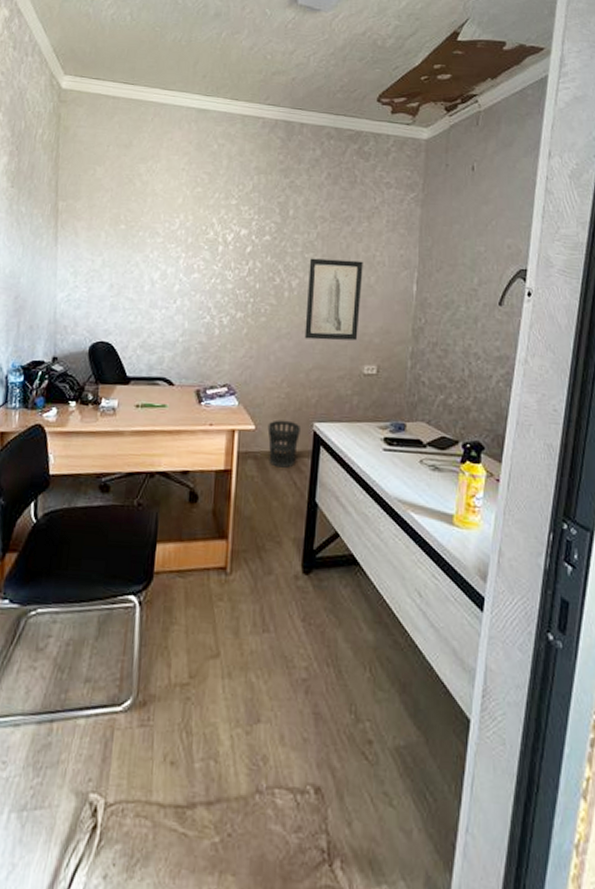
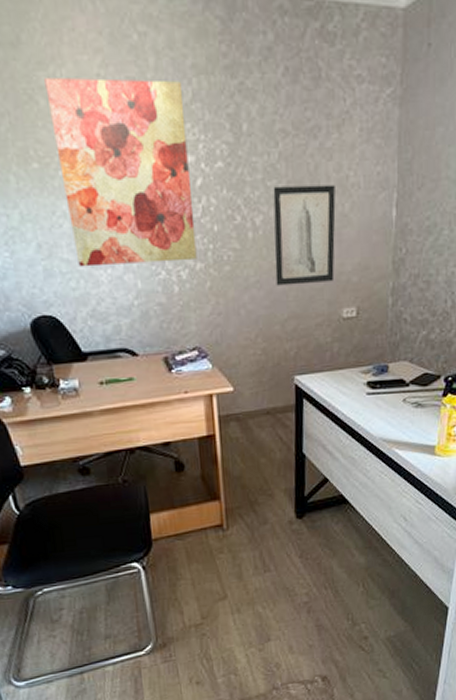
wall art: none [139,168,246,310] -> present [44,77,197,267]
wastebasket: present [267,420,300,468] -> none [246,377,281,426]

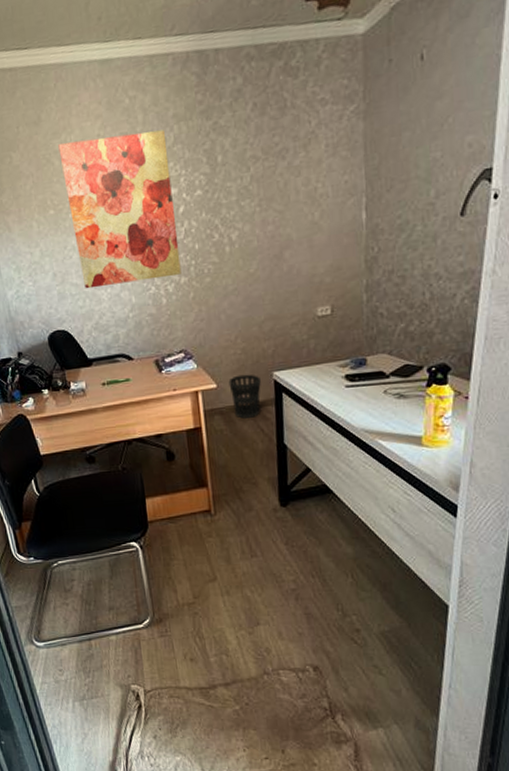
wastebasket: none [246,377,281,426] -> present [228,374,261,419]
wall art: present [273,184,336,286] -> none [246,197,308,292]

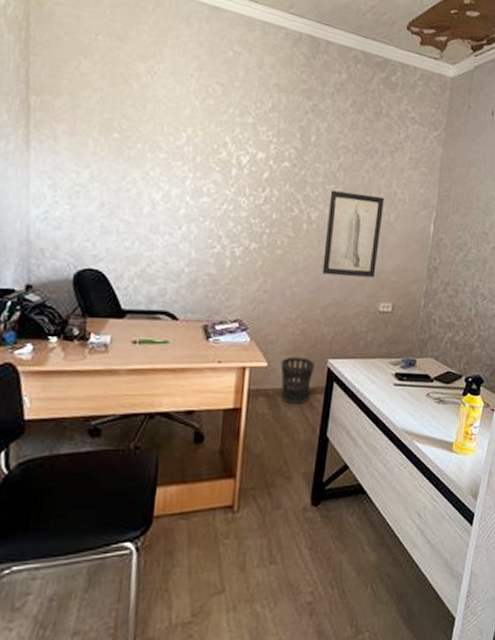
wall art: present [58,129,182,289] -> none [137,68,265,240]
wall art: none [246,197,308,292] -> present [322,190,384,278]

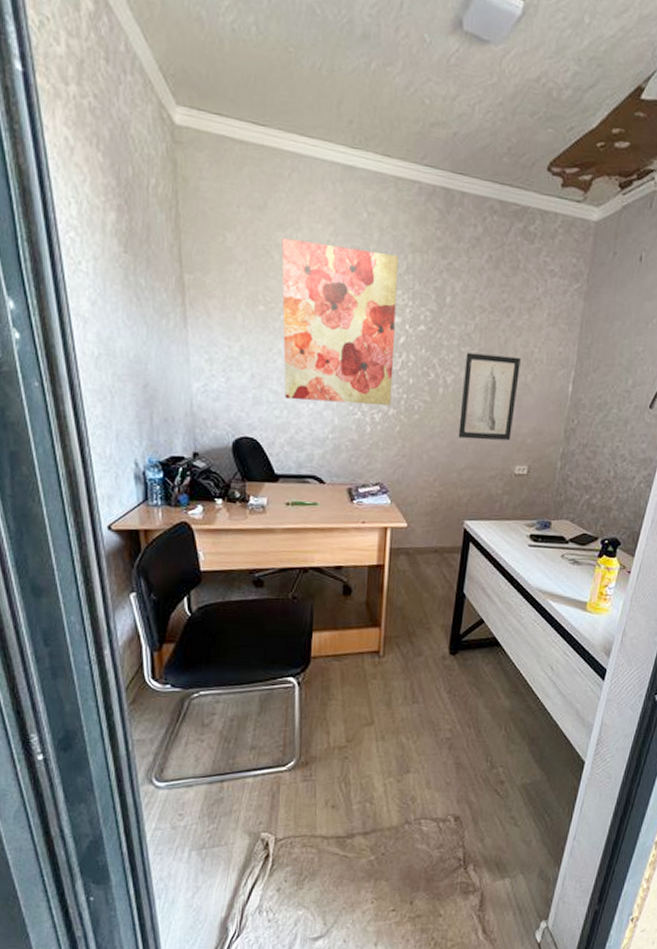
wall art: none [137,68,265,240] -> present [281,237,399,406]
wastebasket: present [280,356,314,405] -> none [419,518,451,563]

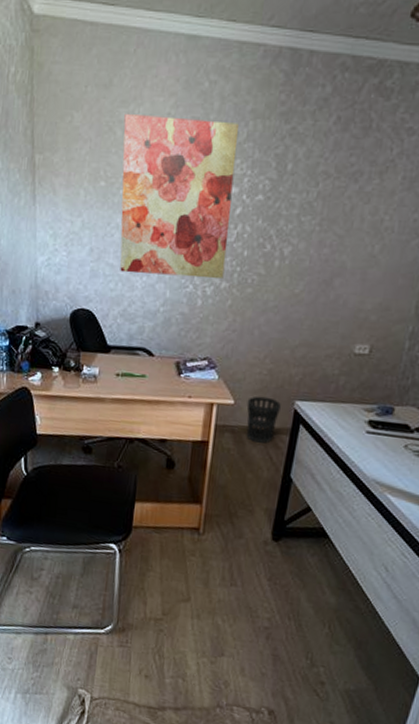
wastebasket: none [419,518,451,563] -> present [246,396,281,444]
wall art: present [458,352,521,441] -> none [293,222,368,317]

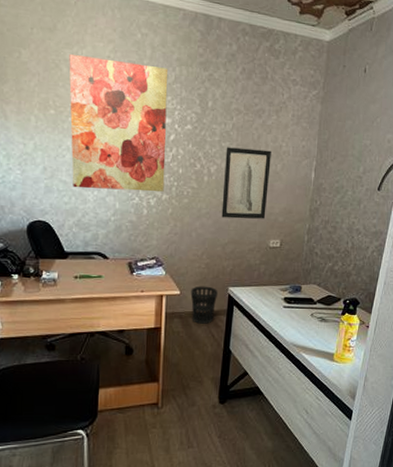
wall art: none [293,222,368,317] -> present [221,147,271,219]

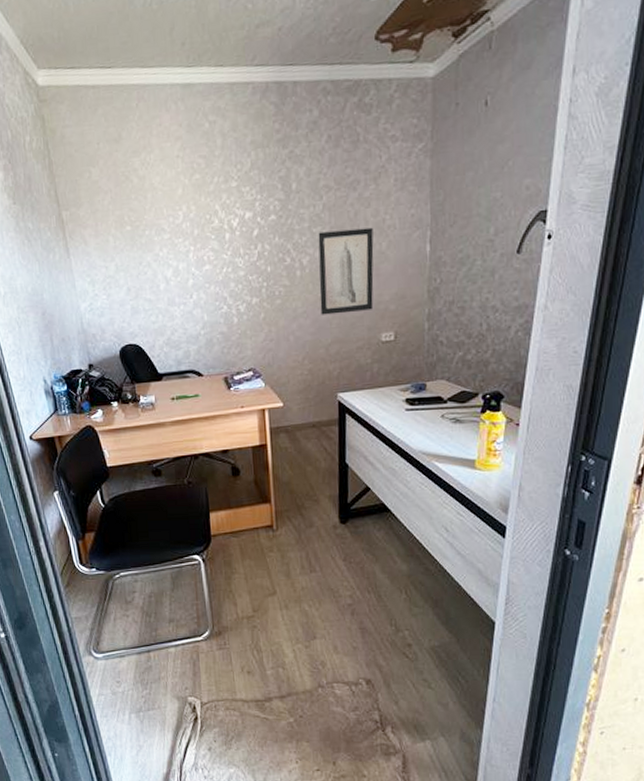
wall art: present [69,53,168,192] -> none [138,155,253,305]
wastebasket: present [190,286,218,324] -> none [294,394,326,437]

